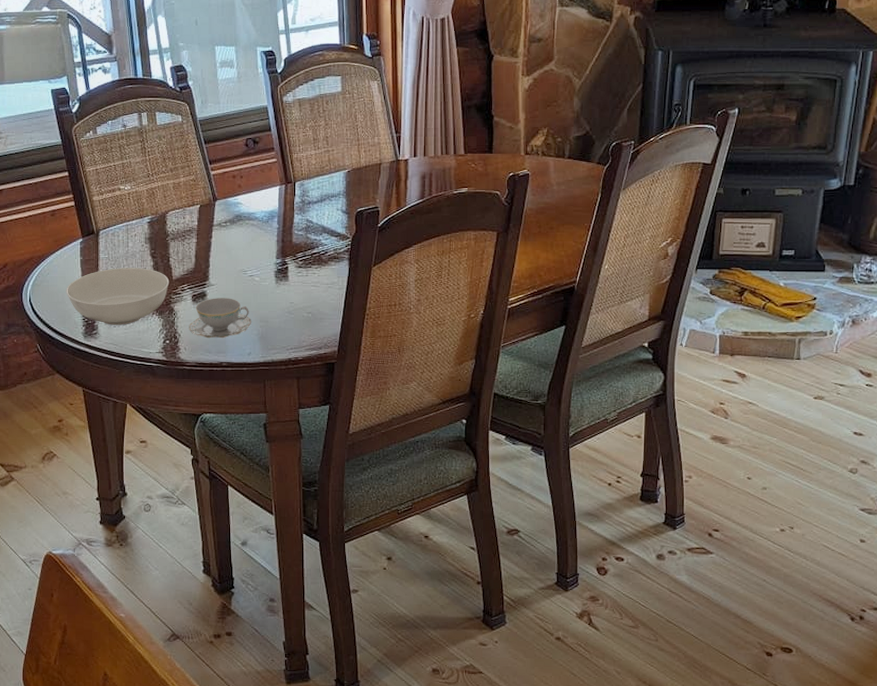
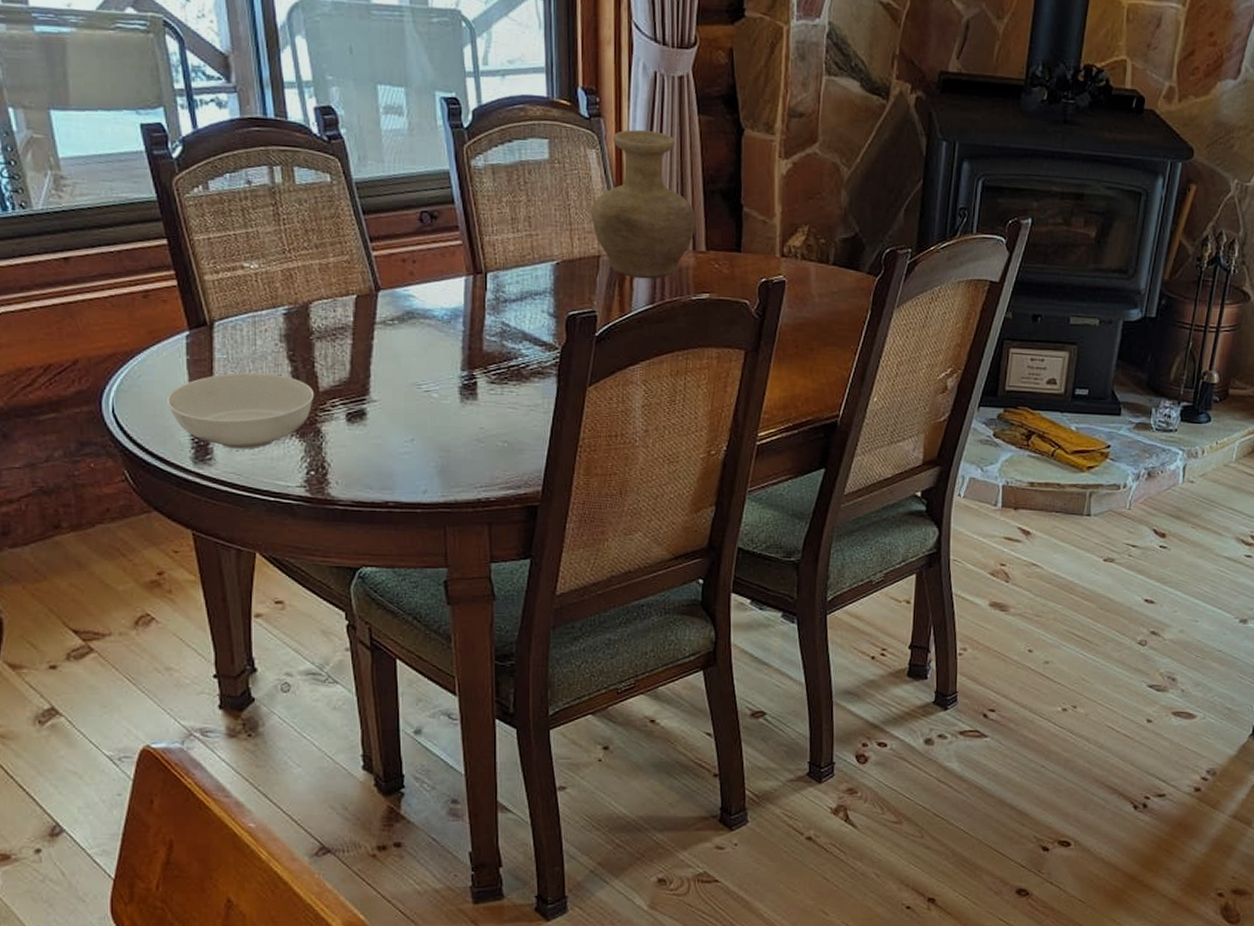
teacup: present [189,298,251,339] -> none [342,418,427,471]
vase: none [374,63,456,179] -> present [591,129,696,279]

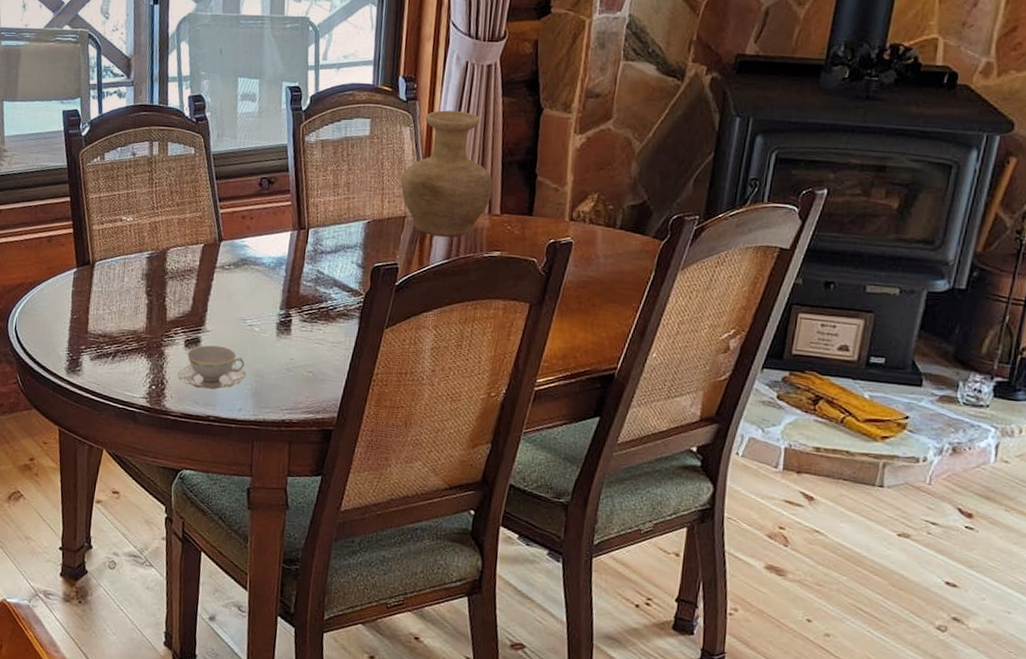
bowl: present [166,372,315,449] -> none [53,302,163,365]
teacup: none [342,418,427,471] -> present [177,345,246,390]

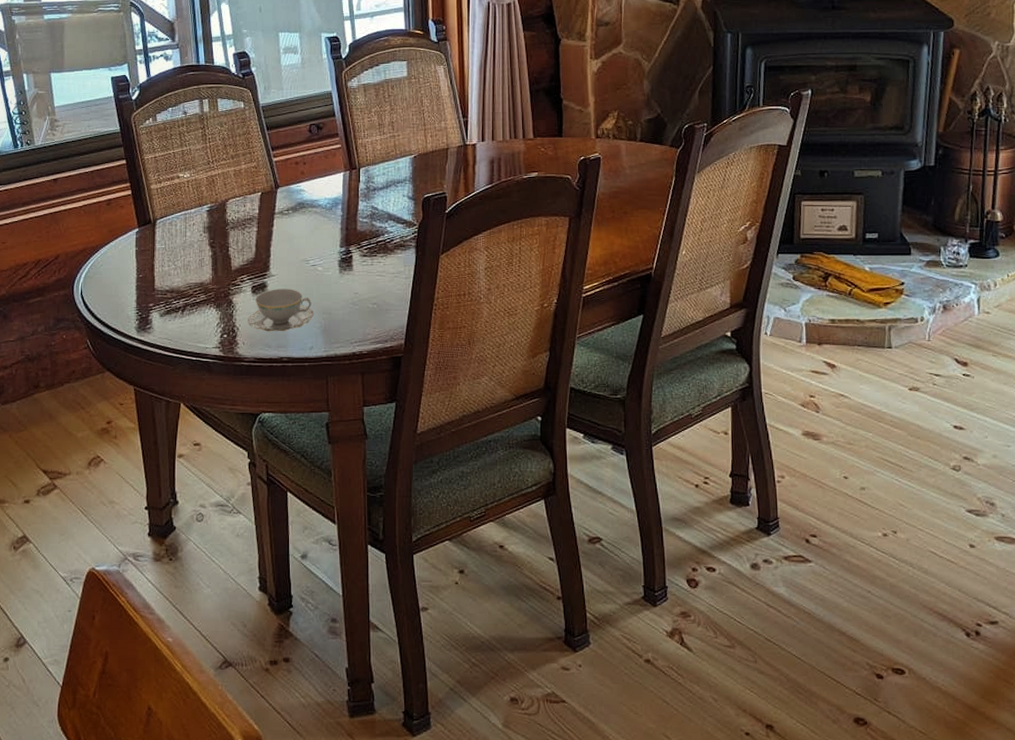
vase: present [401,110,494,238] -> none [441,48,524,164]

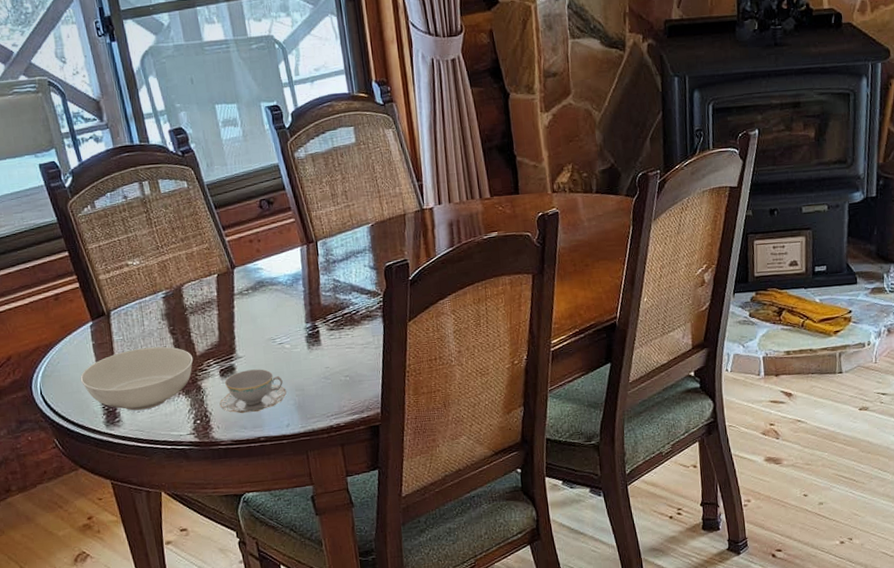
bowl: none [119,258,228,319] -> present [80,346,194,411]

